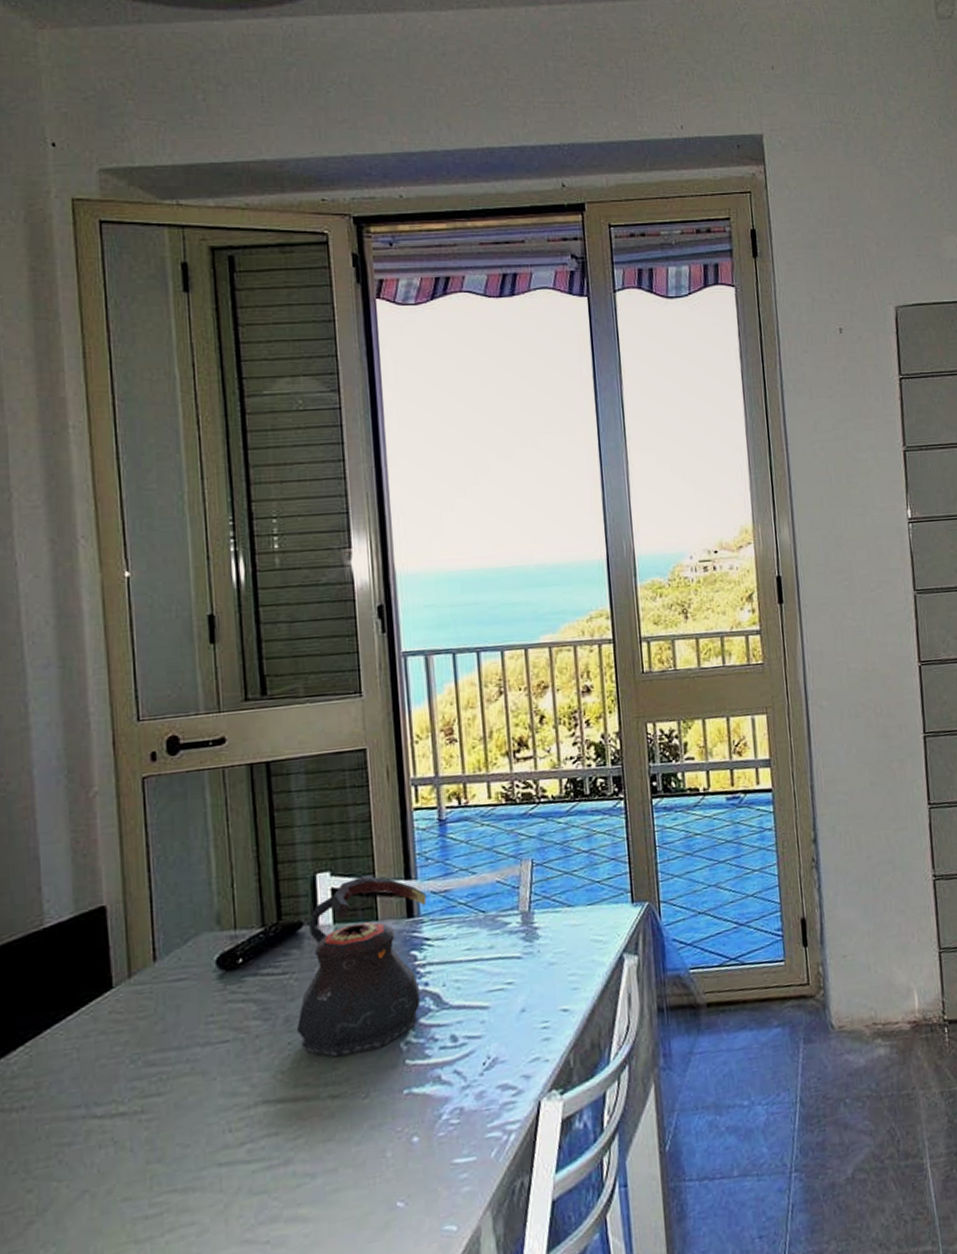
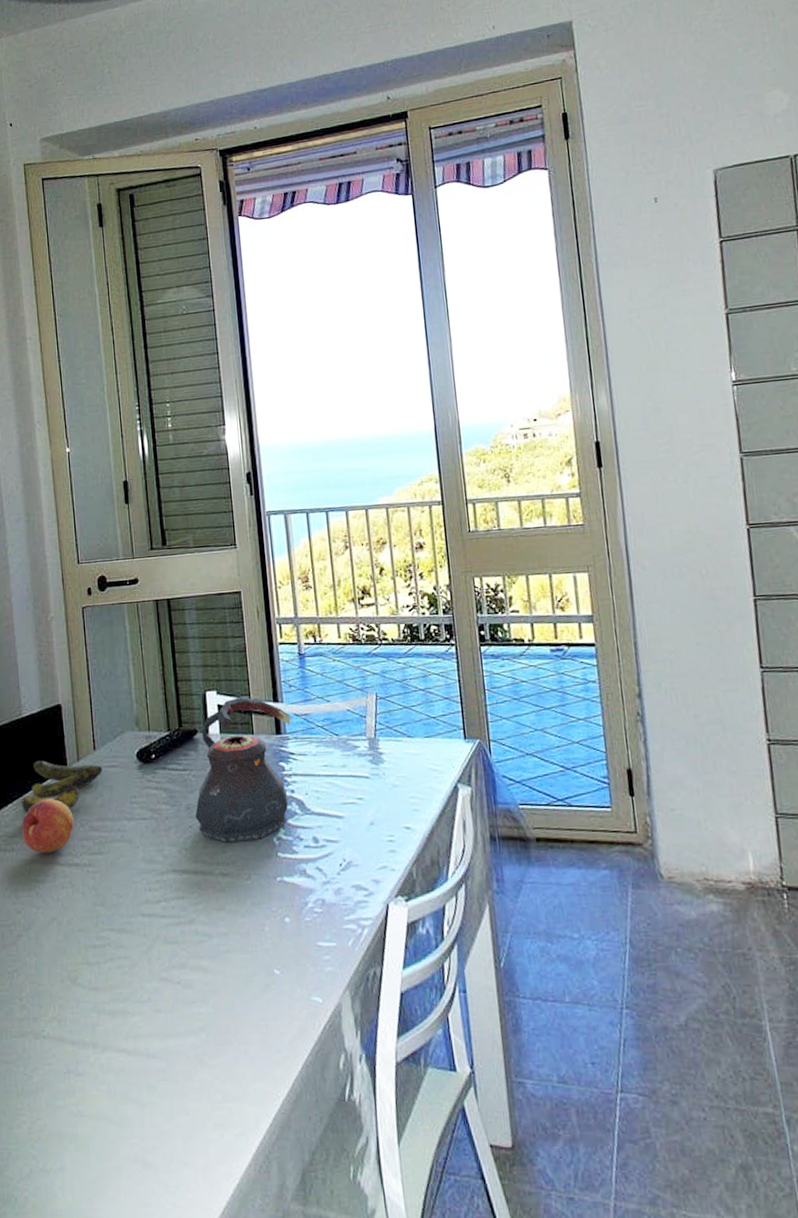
banana: none [38,979,166,1056] -> present [21,760,103,813]
fruit: none [39,1031,120,1107] -> present [22,798,74,854]

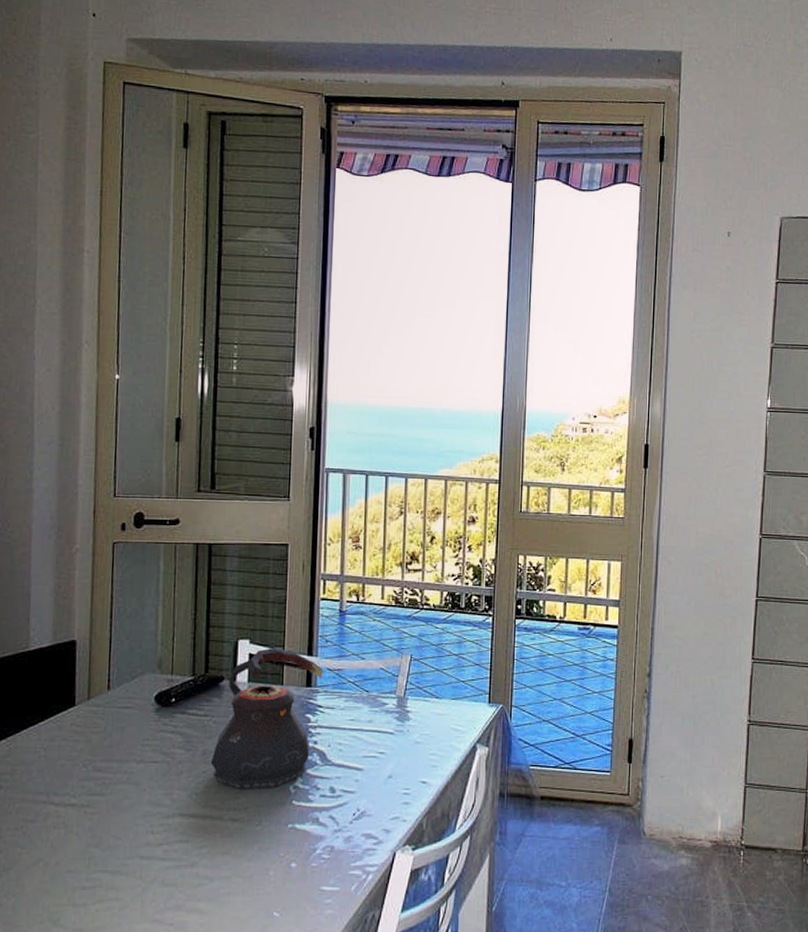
banana: present [21,760,103,813] -> none [16,697,115,750]
fruit: present [22,798,74,854] -> none [14,736,76,792]

